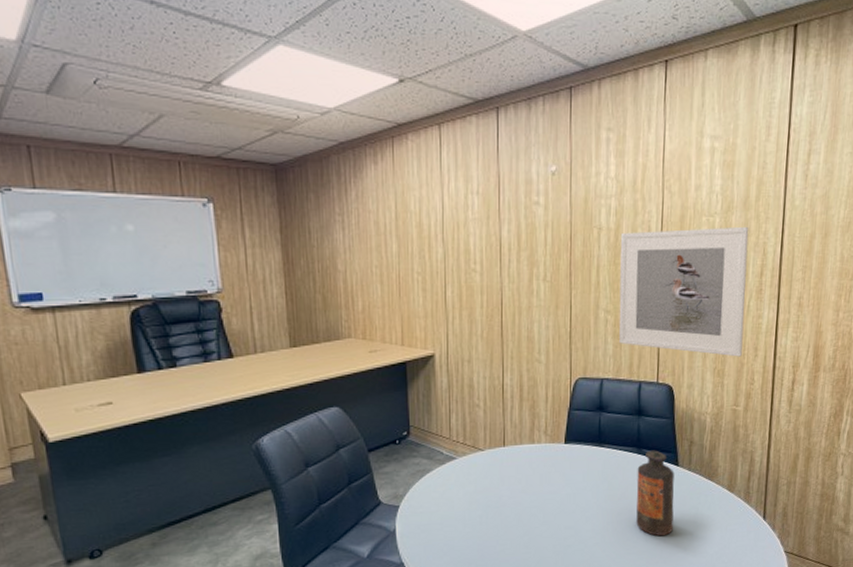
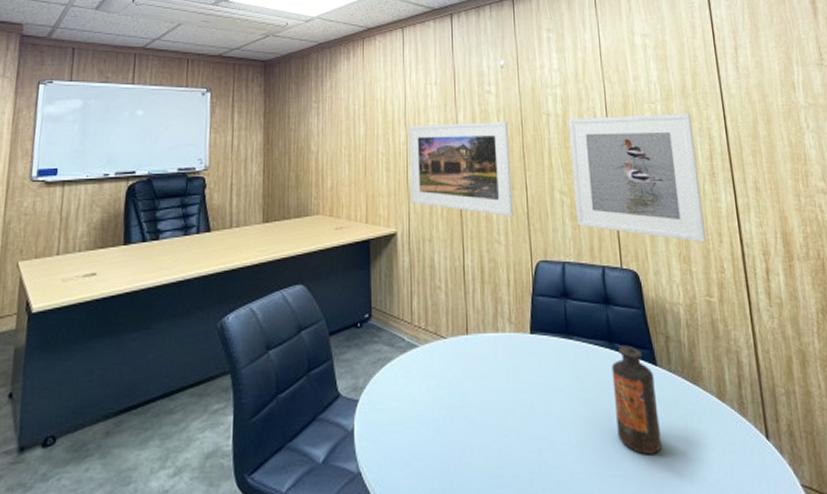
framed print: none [447,235,556,336] -> present [409,121,513,217]

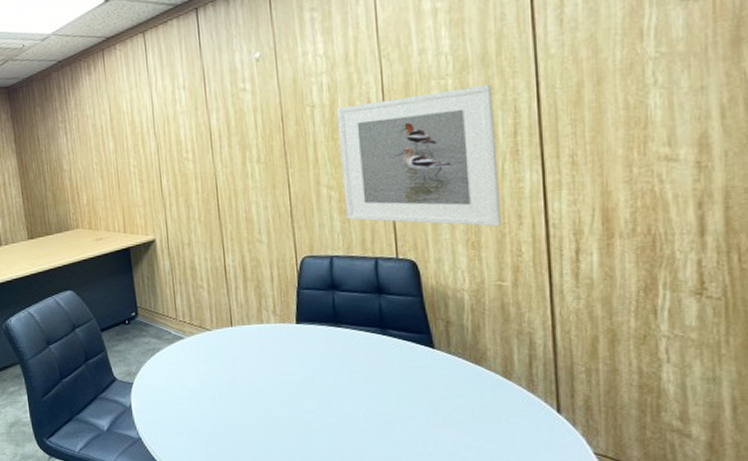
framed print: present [409,121,513,217] -> none [159,118,275,216]
bottle: present [611,345,663,455] -> none [383,331,437,426]

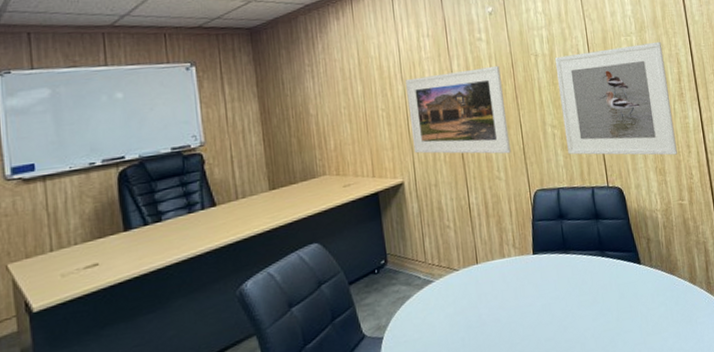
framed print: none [159,118,275,216] -> present [406,65,511,154]

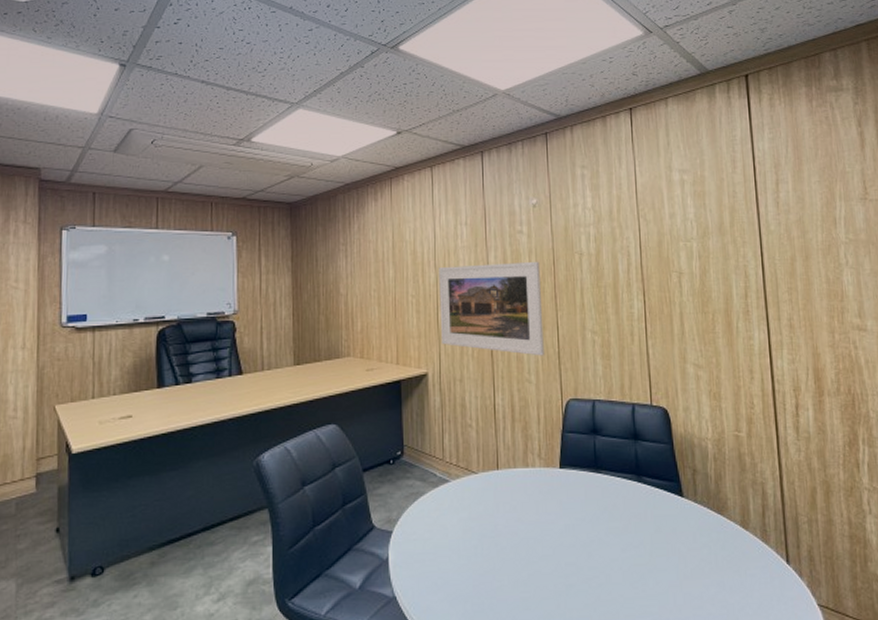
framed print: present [554,41,677,156] -> none [601,250,737,379]

